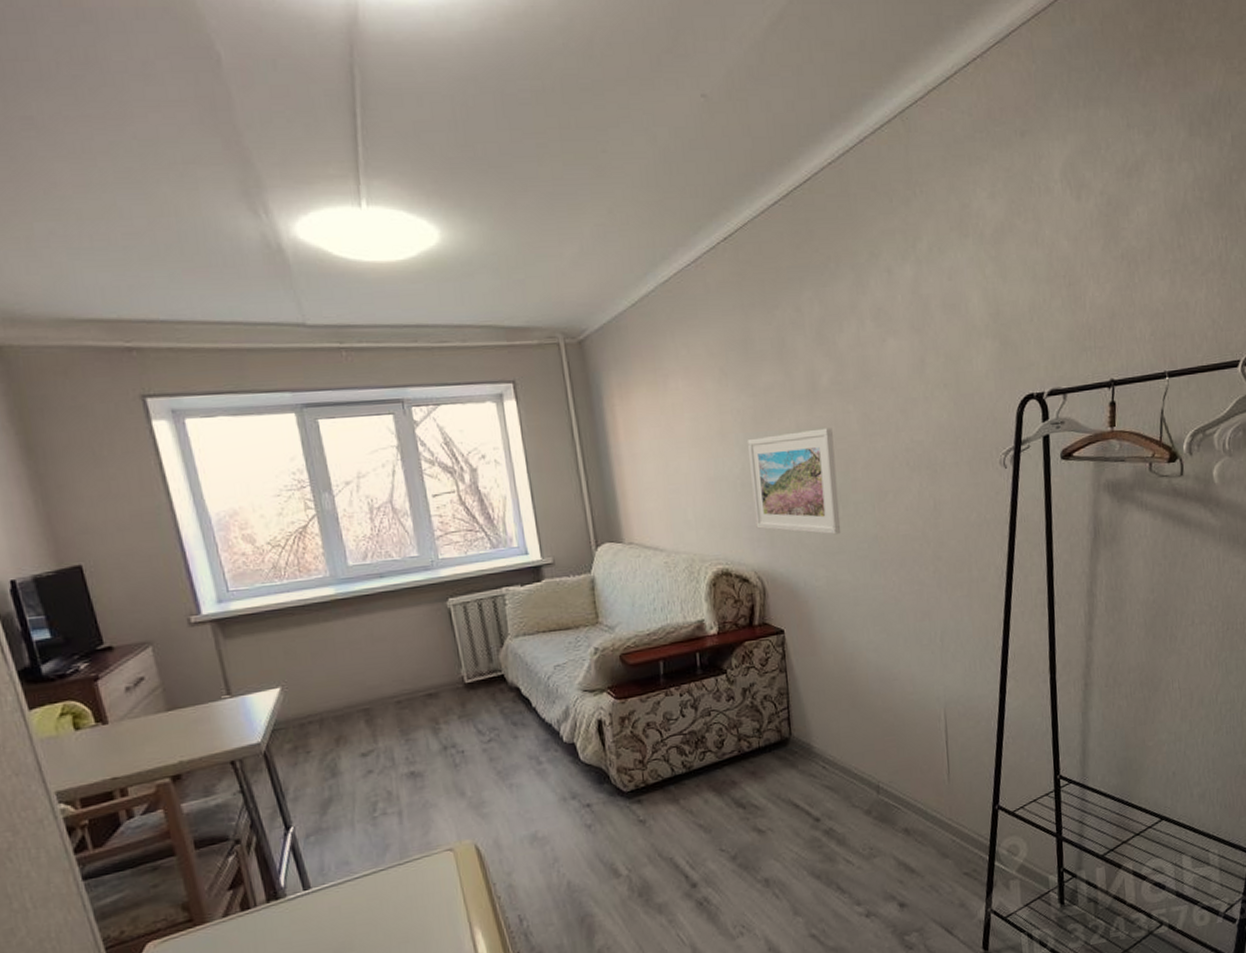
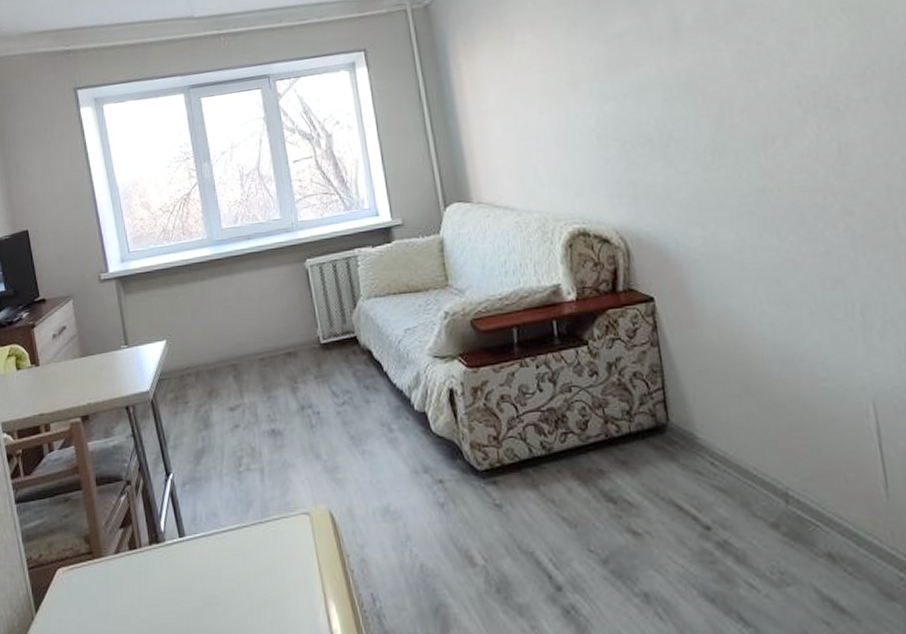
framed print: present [748,428,841,535] -> none [602,69,719,189]

